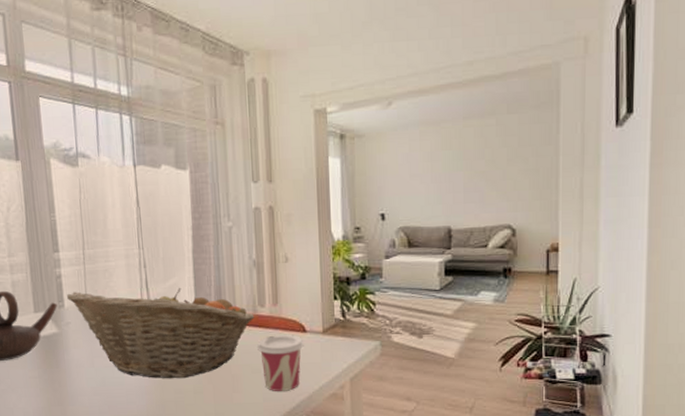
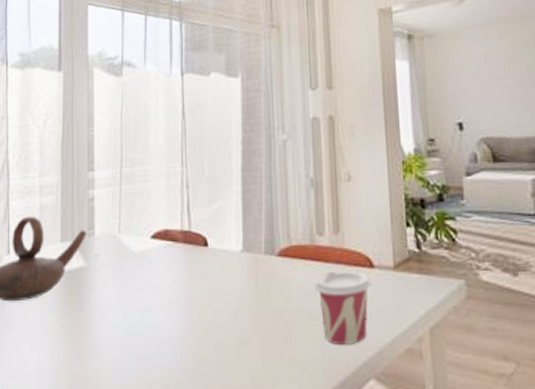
fruit basket: present [67,288,255,379] -> none [99,213,312,326]

